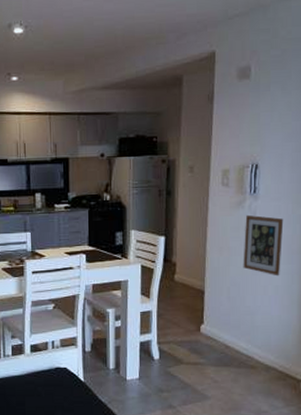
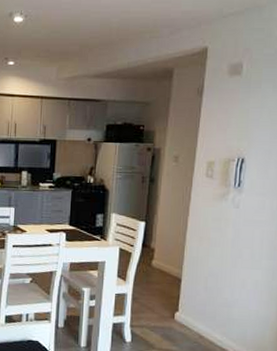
picture frame: present [243,214,284,276] -> none [222,207,268,271]

